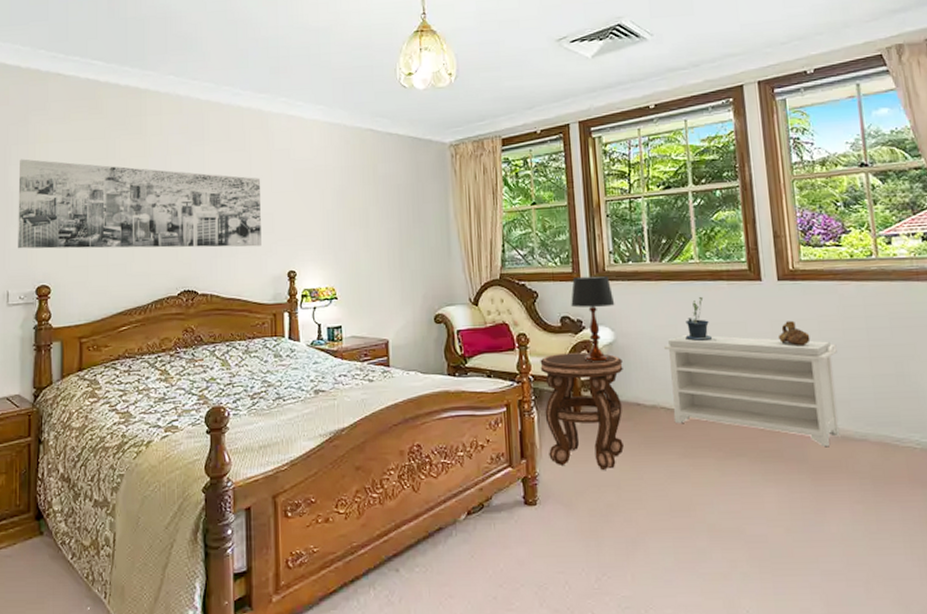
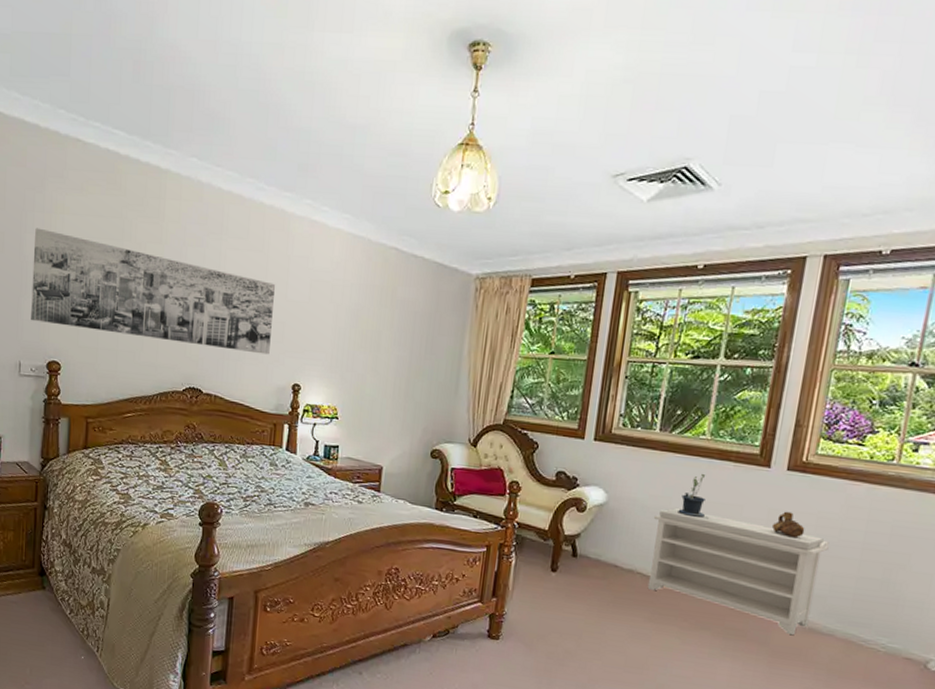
side table: present [540,352,624,470] -> none [519,506,610,621]
table lamp: present [571,275,615,362] -> none [570,434,615,522]

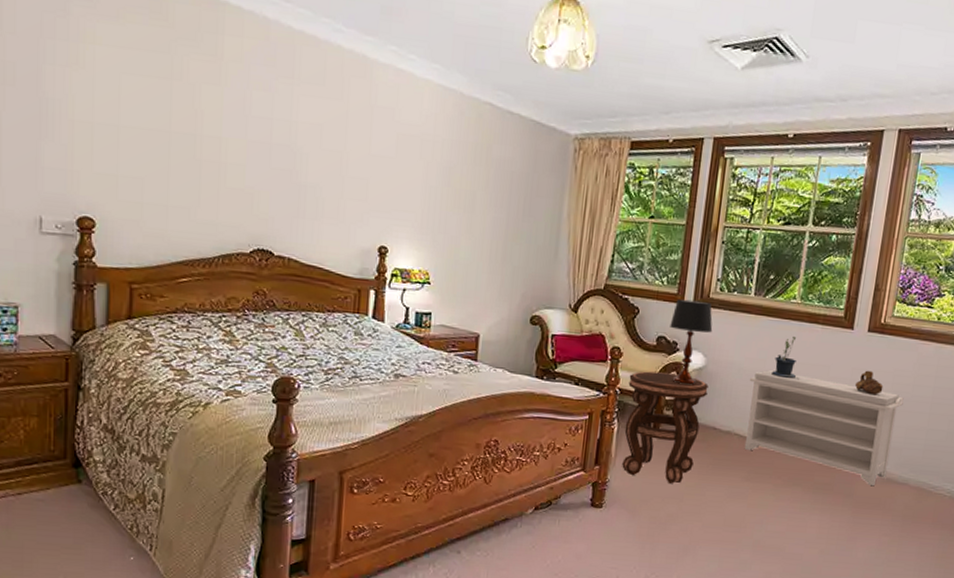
wall art: present [31,227,276,355] -> none [54,58,358,214]
side table: none [519,506,610,621] -> present [622,371,709,484]
table lamp: none [570,434,615,522] -> present [670,298,713,385]

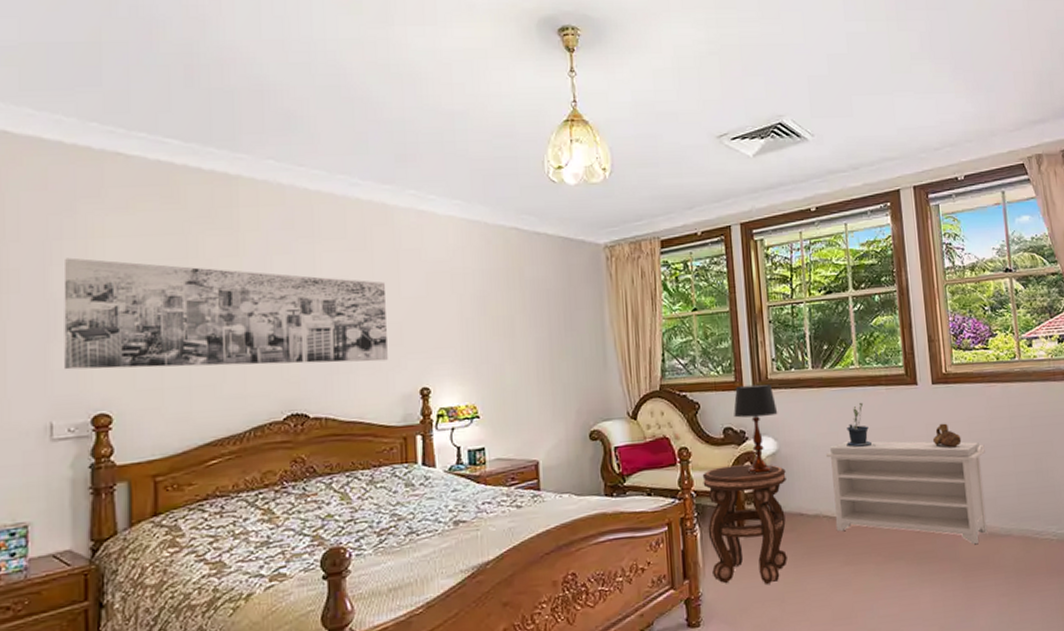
wall art: none [54,58,358,214] -> present [63,257,388,370]

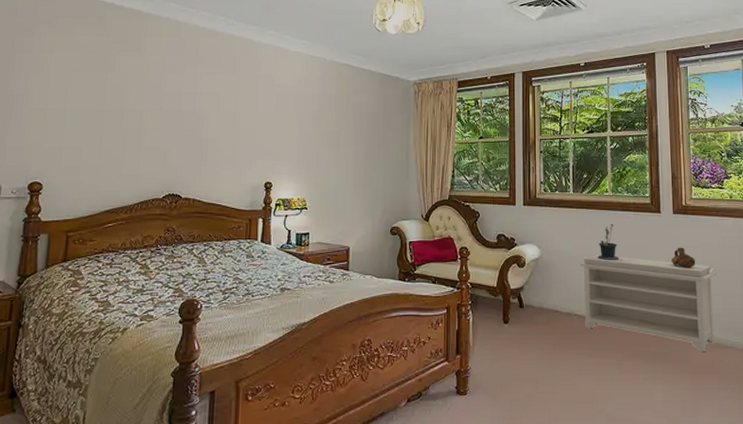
wall art: present [63,257,388,370] -> none [14,66,247,159]
side table: present [702,464,787,584] -> none [477,266,546,366]
table lamp: present [734,383,778,474] -> none [507,201,543,274]

